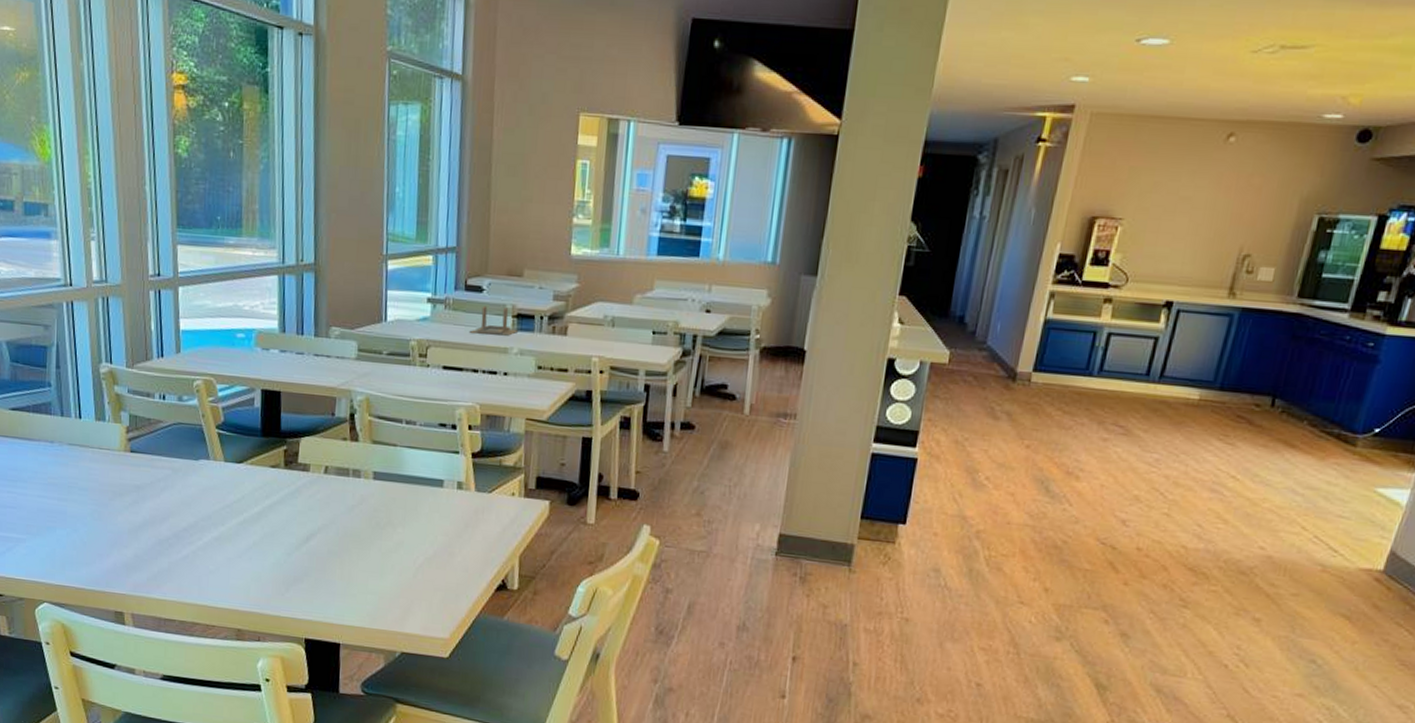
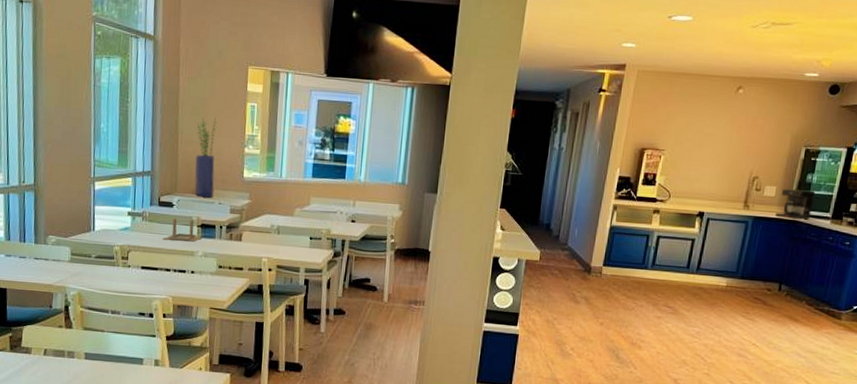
vase: none [509,179,539,281] -> present [194,118,217,198]
coffee maker: none [1271,270,1331,313] -> present [775,188,816,220]

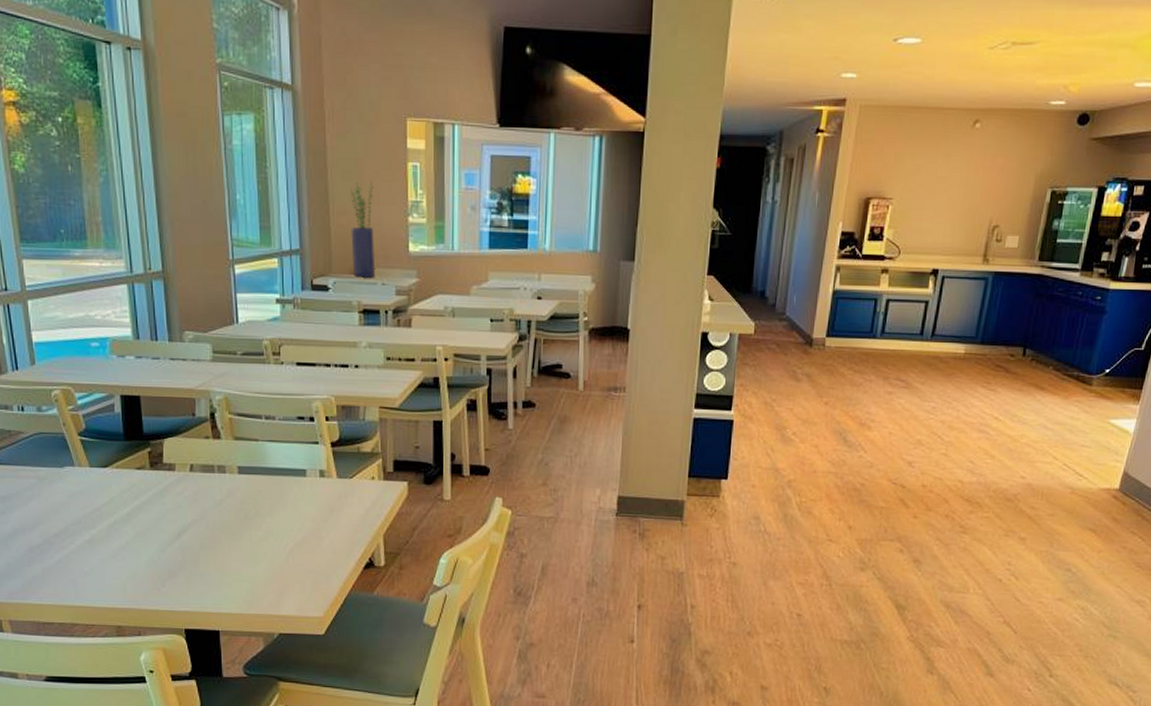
napkin holder: present [163,218,202,243] -> none [320,303,365,332]
coffee maker: present [775,188,816,220] -> none [1018,237,1064,273]

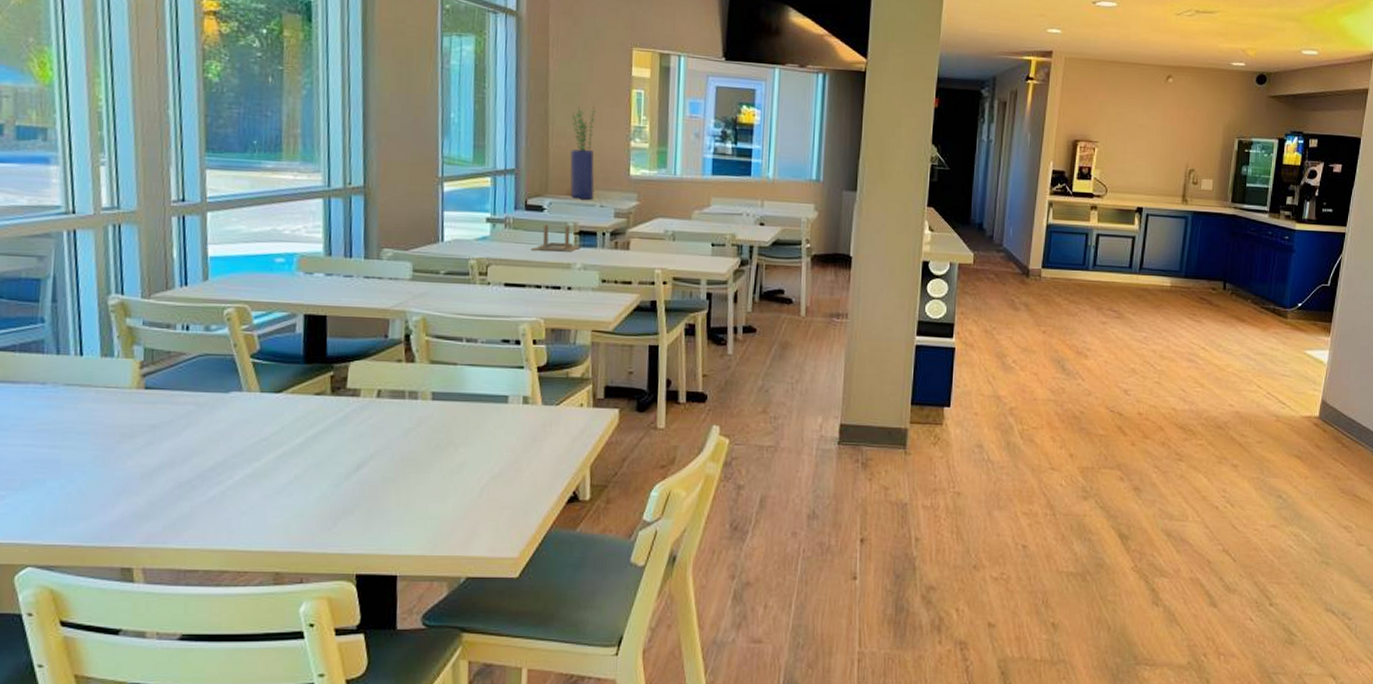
napkin holder: none [320,303,365,332] -> present [532,224,580,253]

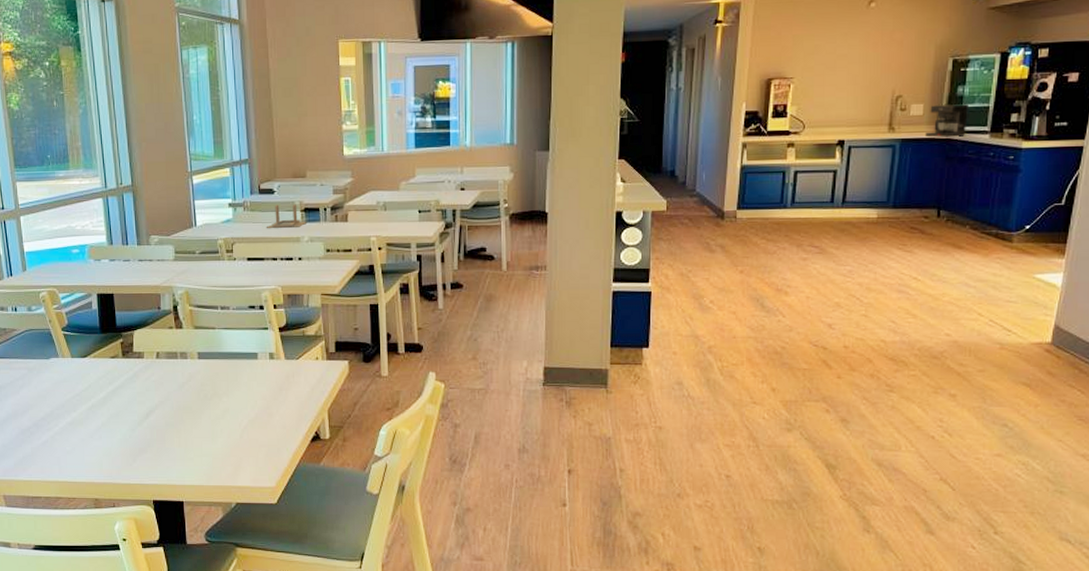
vase: present [570,106,596,200] -> none [291,97,315,181]
coffee maker: none [1214,181,1252,214] -> present [925,103,970,138]

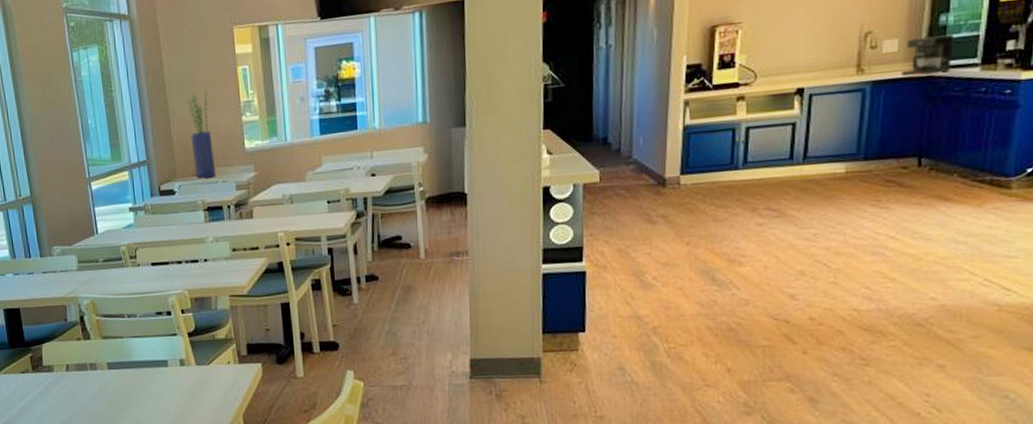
napkin holder: present [267,204,306,229] -> none [170,203,210,232]
vase: none [291,97,315,181] -> present [188,90,216,179]

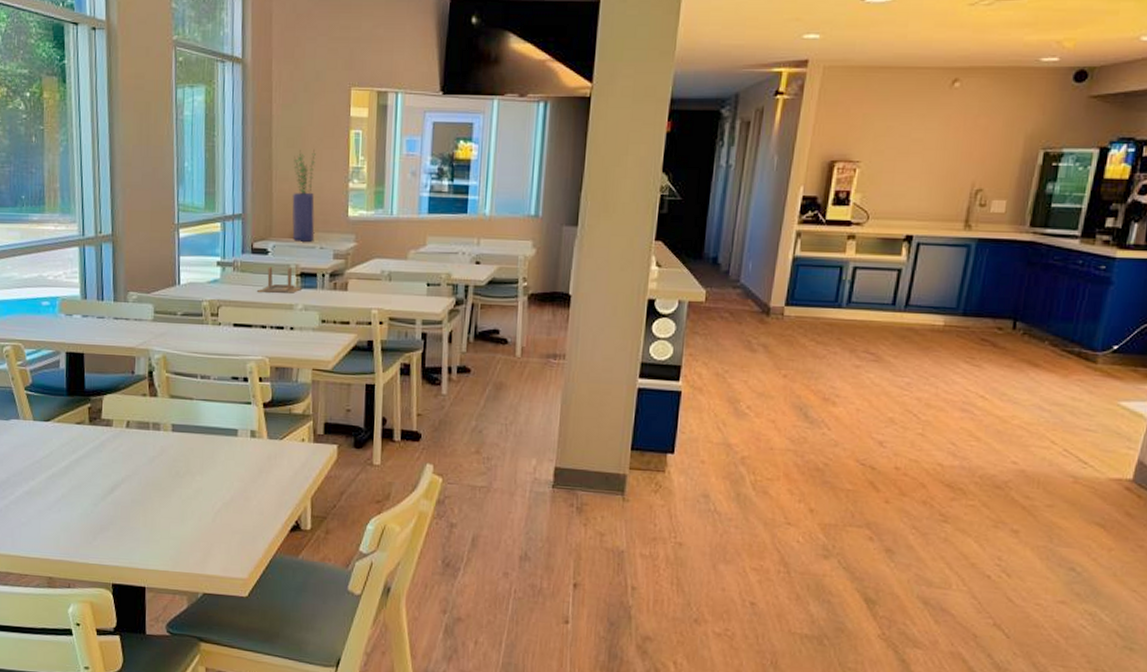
napkin holder: none [170,203,210,232] -> present [257,266,302,295]
coffee maker: present [901,34,955,77] -> none [1006,201,1059,240]

